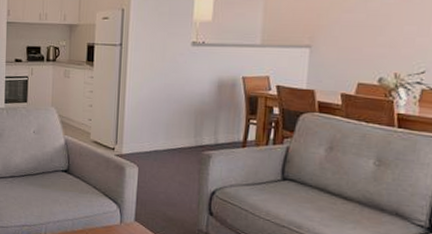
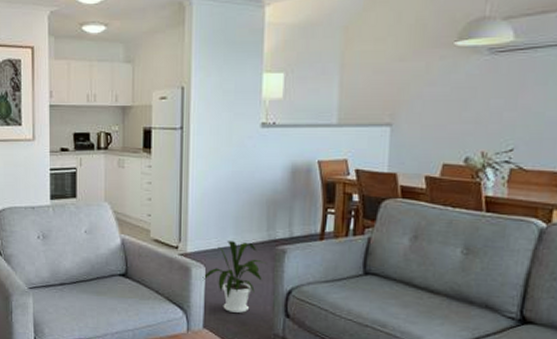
house plant: none [135,145,193,210] -> present [202,241,266,313]

